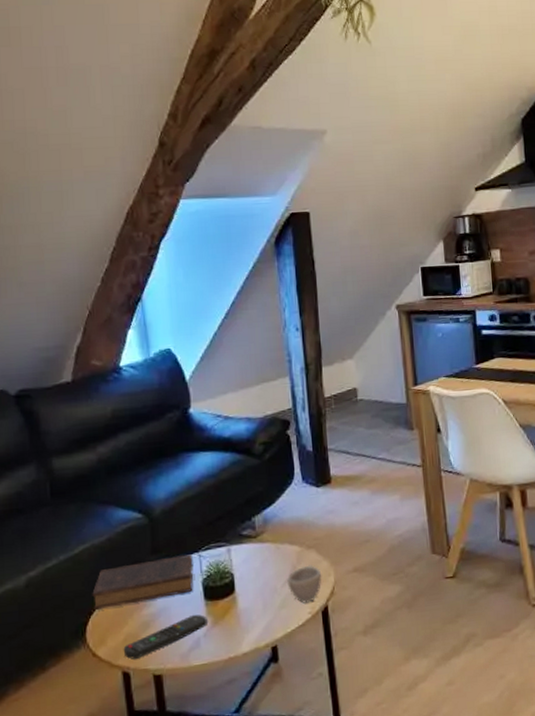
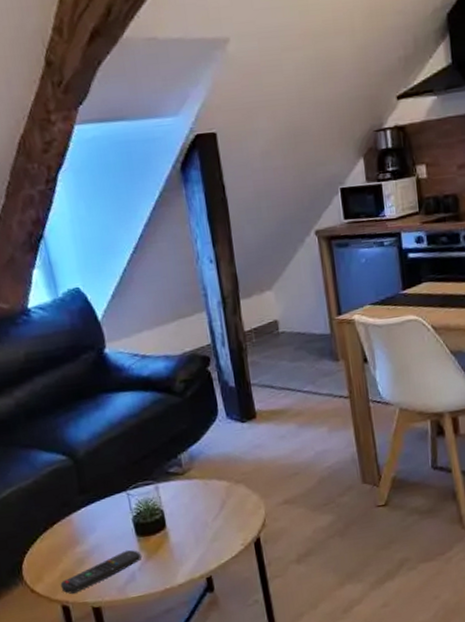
book: present [92,554,193,611] -> none [24,493,124,550]
cup: present [286,565,322,603] -> none [216,499,253,536]

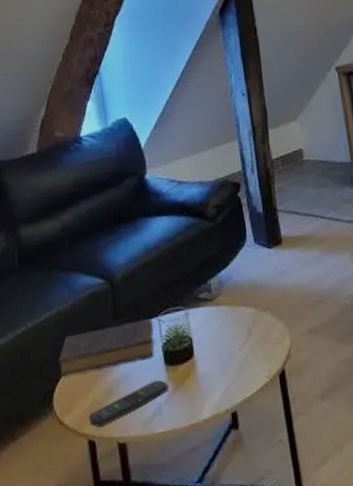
book: none [24,493,124,550] -> present [58,319,154,378]

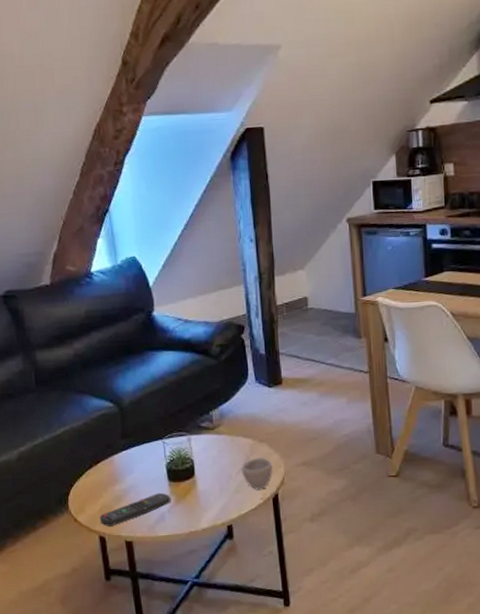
book: present [58,319,154,378] -> none [72,441,158,484]
cup: none [243,327,278,367] -> present [240,456,273,490]

